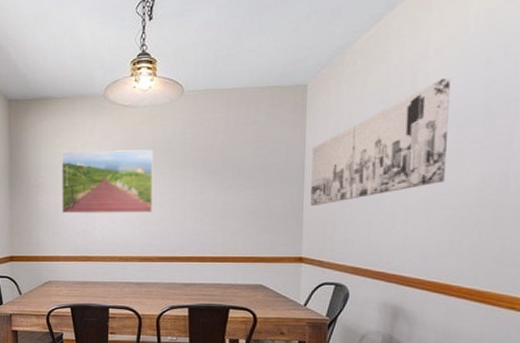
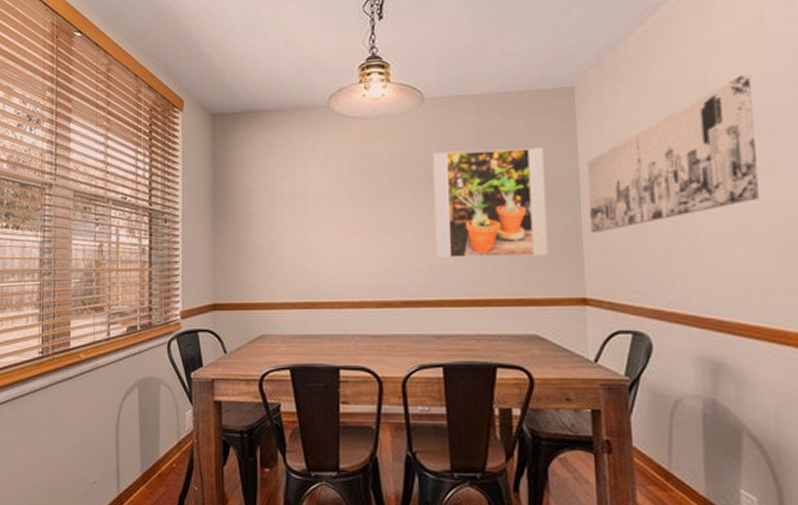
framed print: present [62,149,154,214] -> none [277,168,391,249]
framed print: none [188,135,278,224] -> present [433,148,548,258]

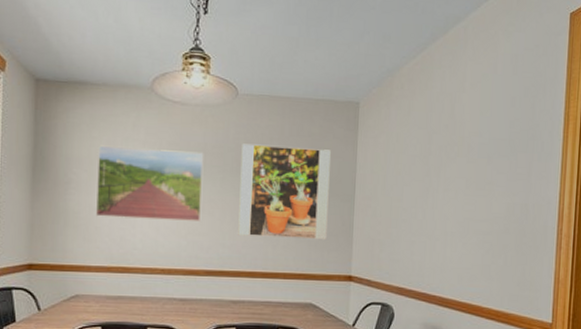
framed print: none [277,168,391,249] -> present [96,145,204,221]
wall art: present [587,75,761,234] -> none [360,111,482,225]

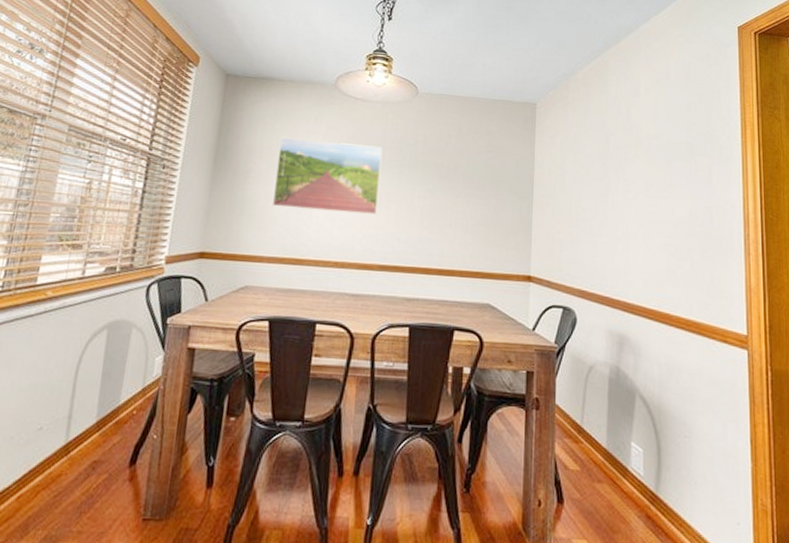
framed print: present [238,143,331,239] -> none [414,139,508,237]

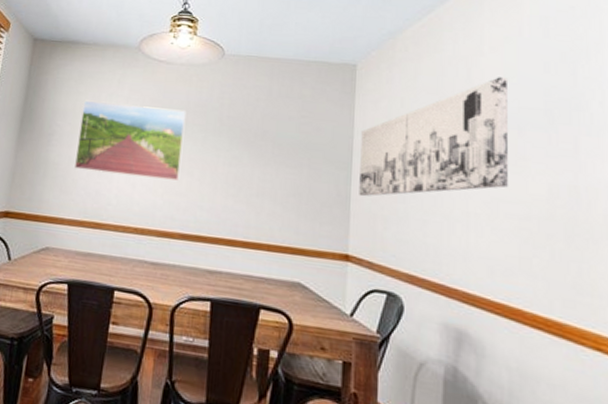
wall art: none [539,115,660,223] -> present [359,77,509,197]

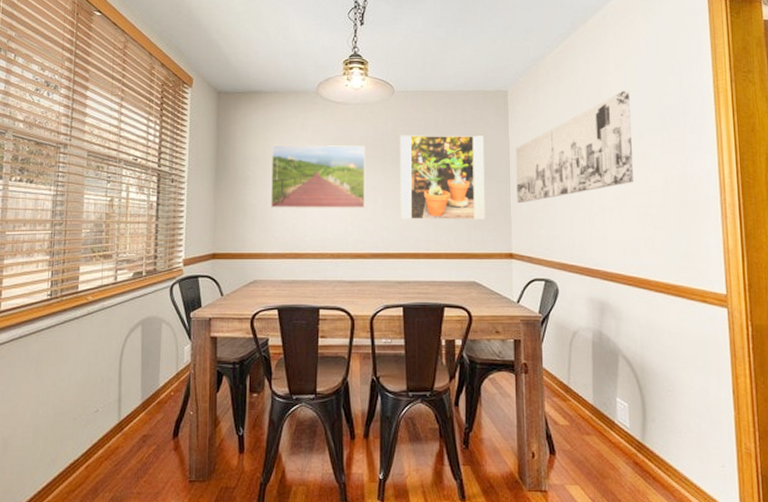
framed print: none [218,103,324,210] -> present [400,135,485,219]

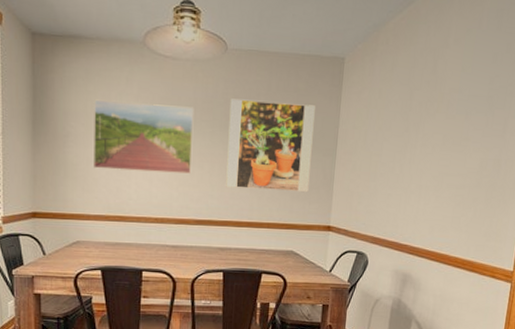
wall art: present [516,91,635,204] -> none [340,68,464,178]

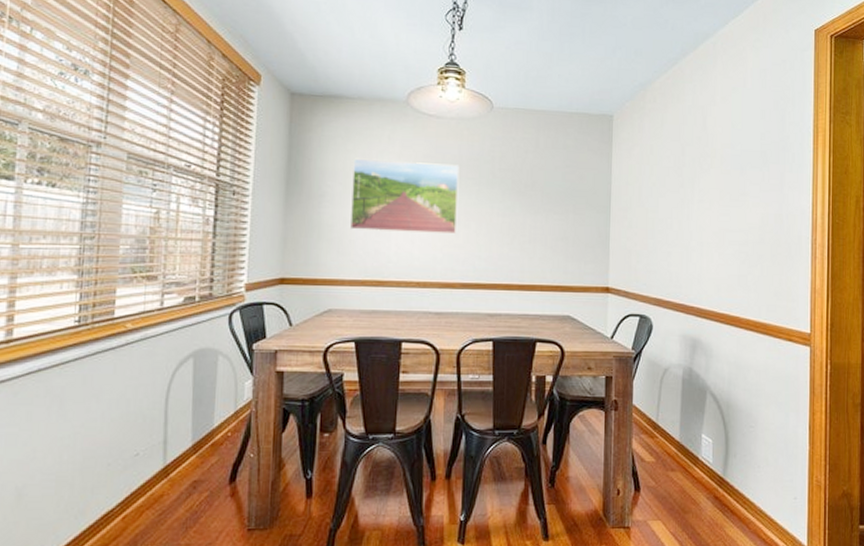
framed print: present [226,98,315,192] -> none [494,156,586,251]

